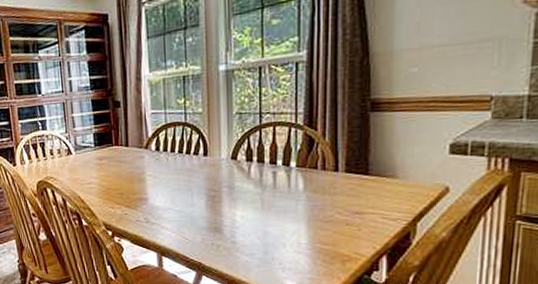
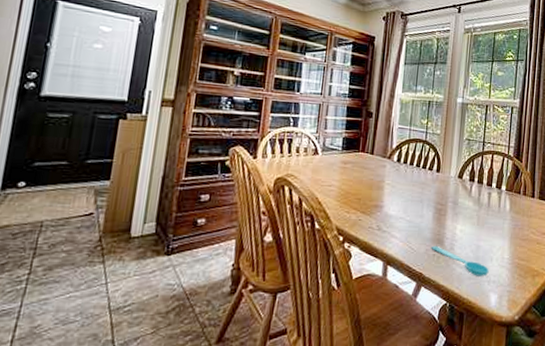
spoon: none [208,234,282,264] -> present [431,245,489,277]

